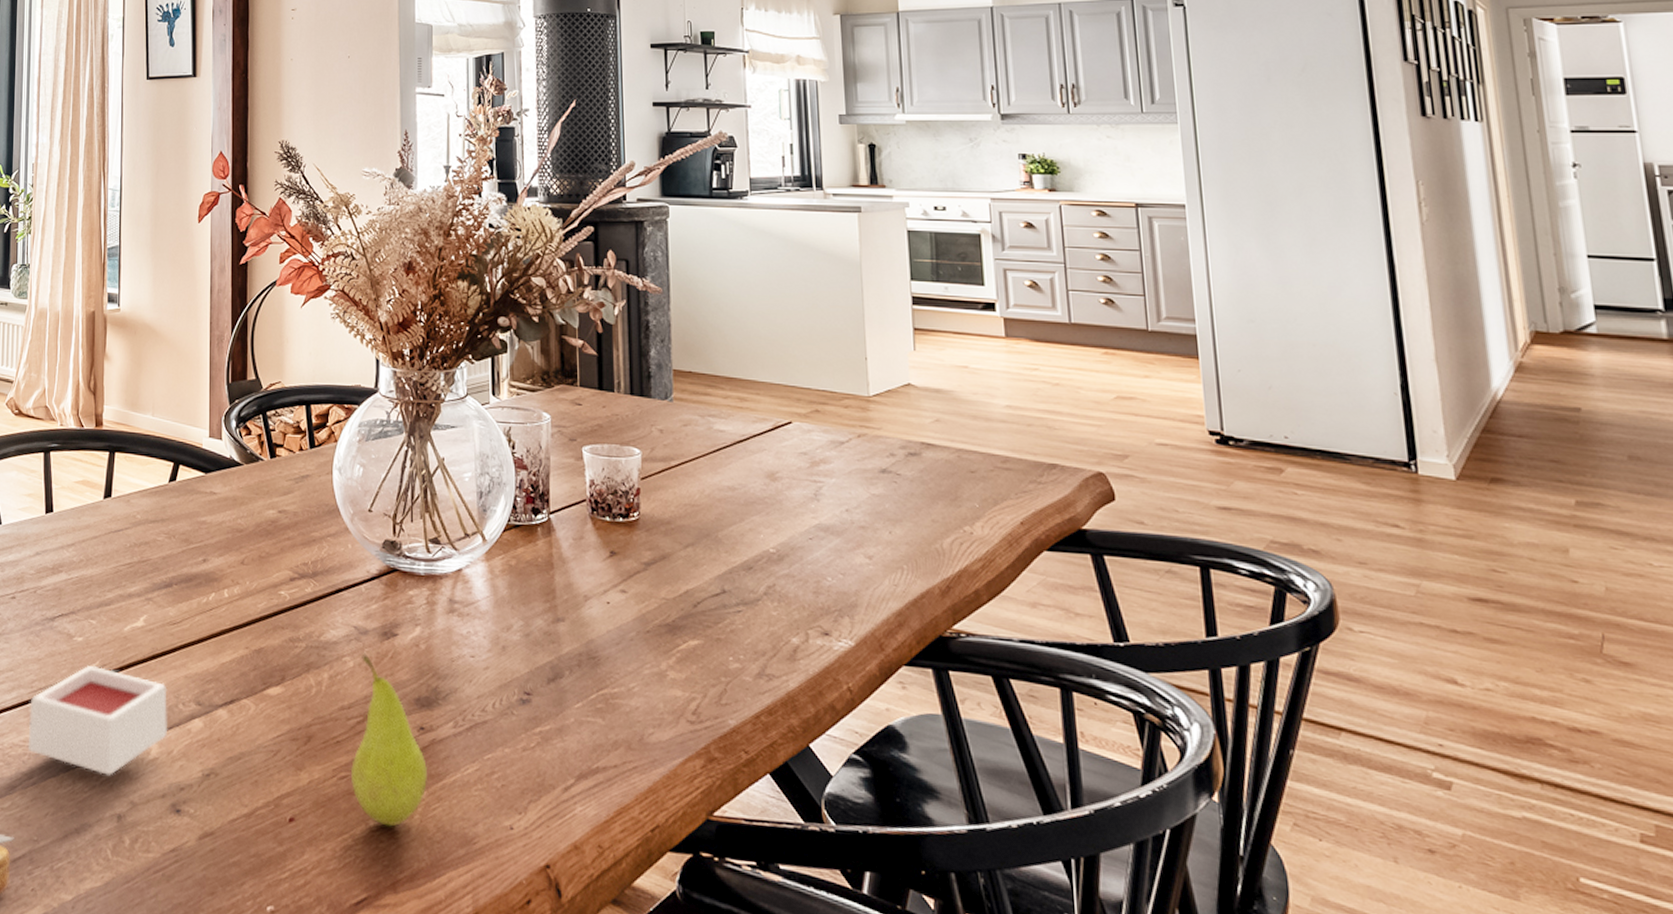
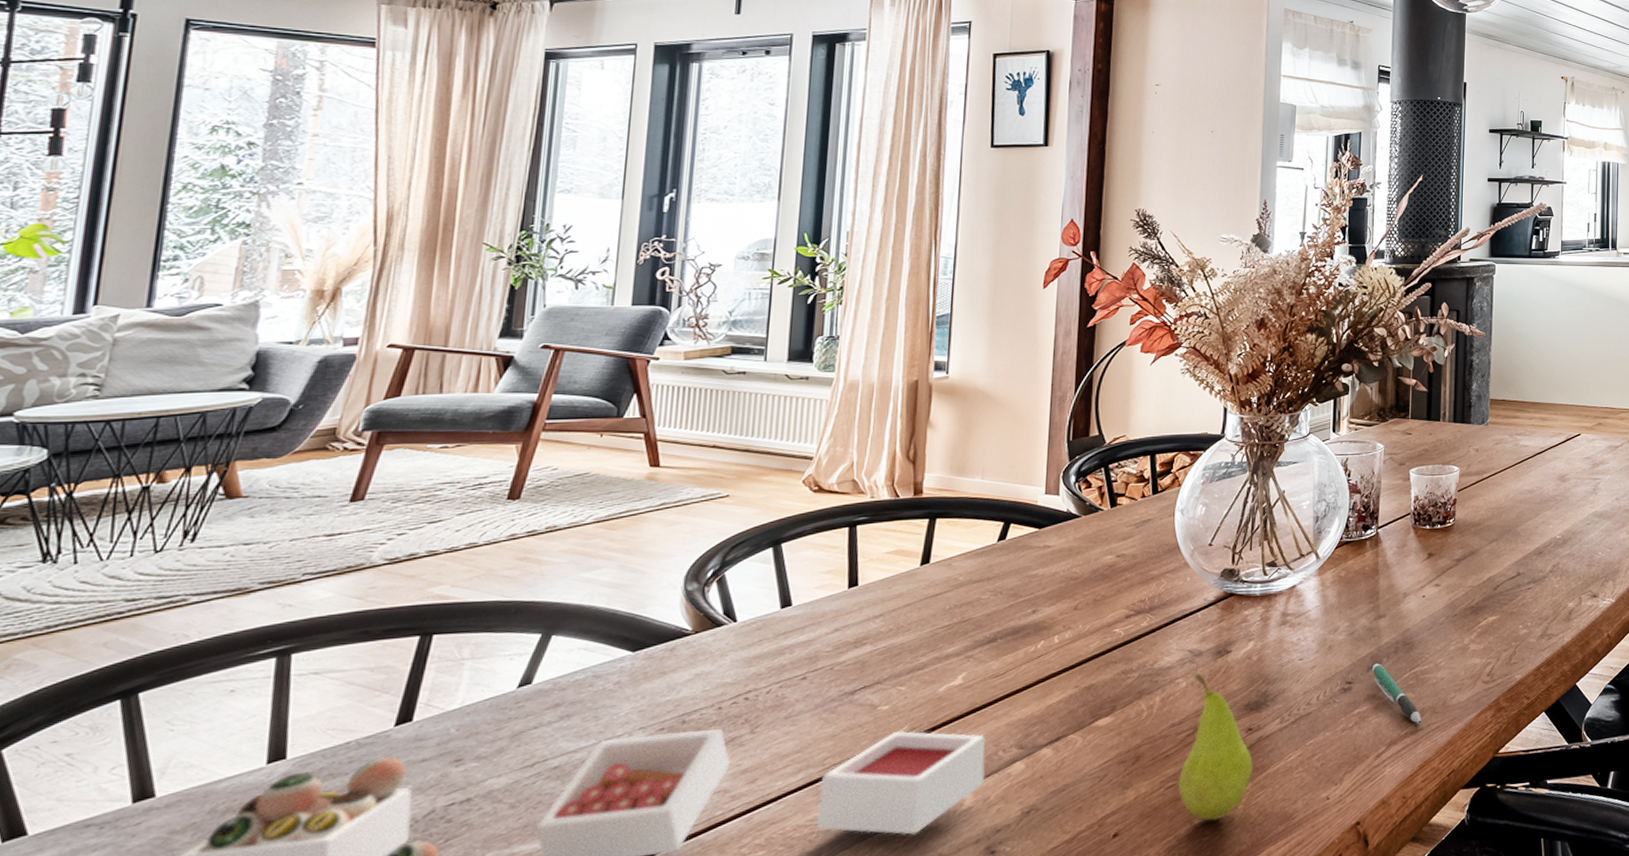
pen: none [552,675,616,759] -> present [1371,663,1422,724]

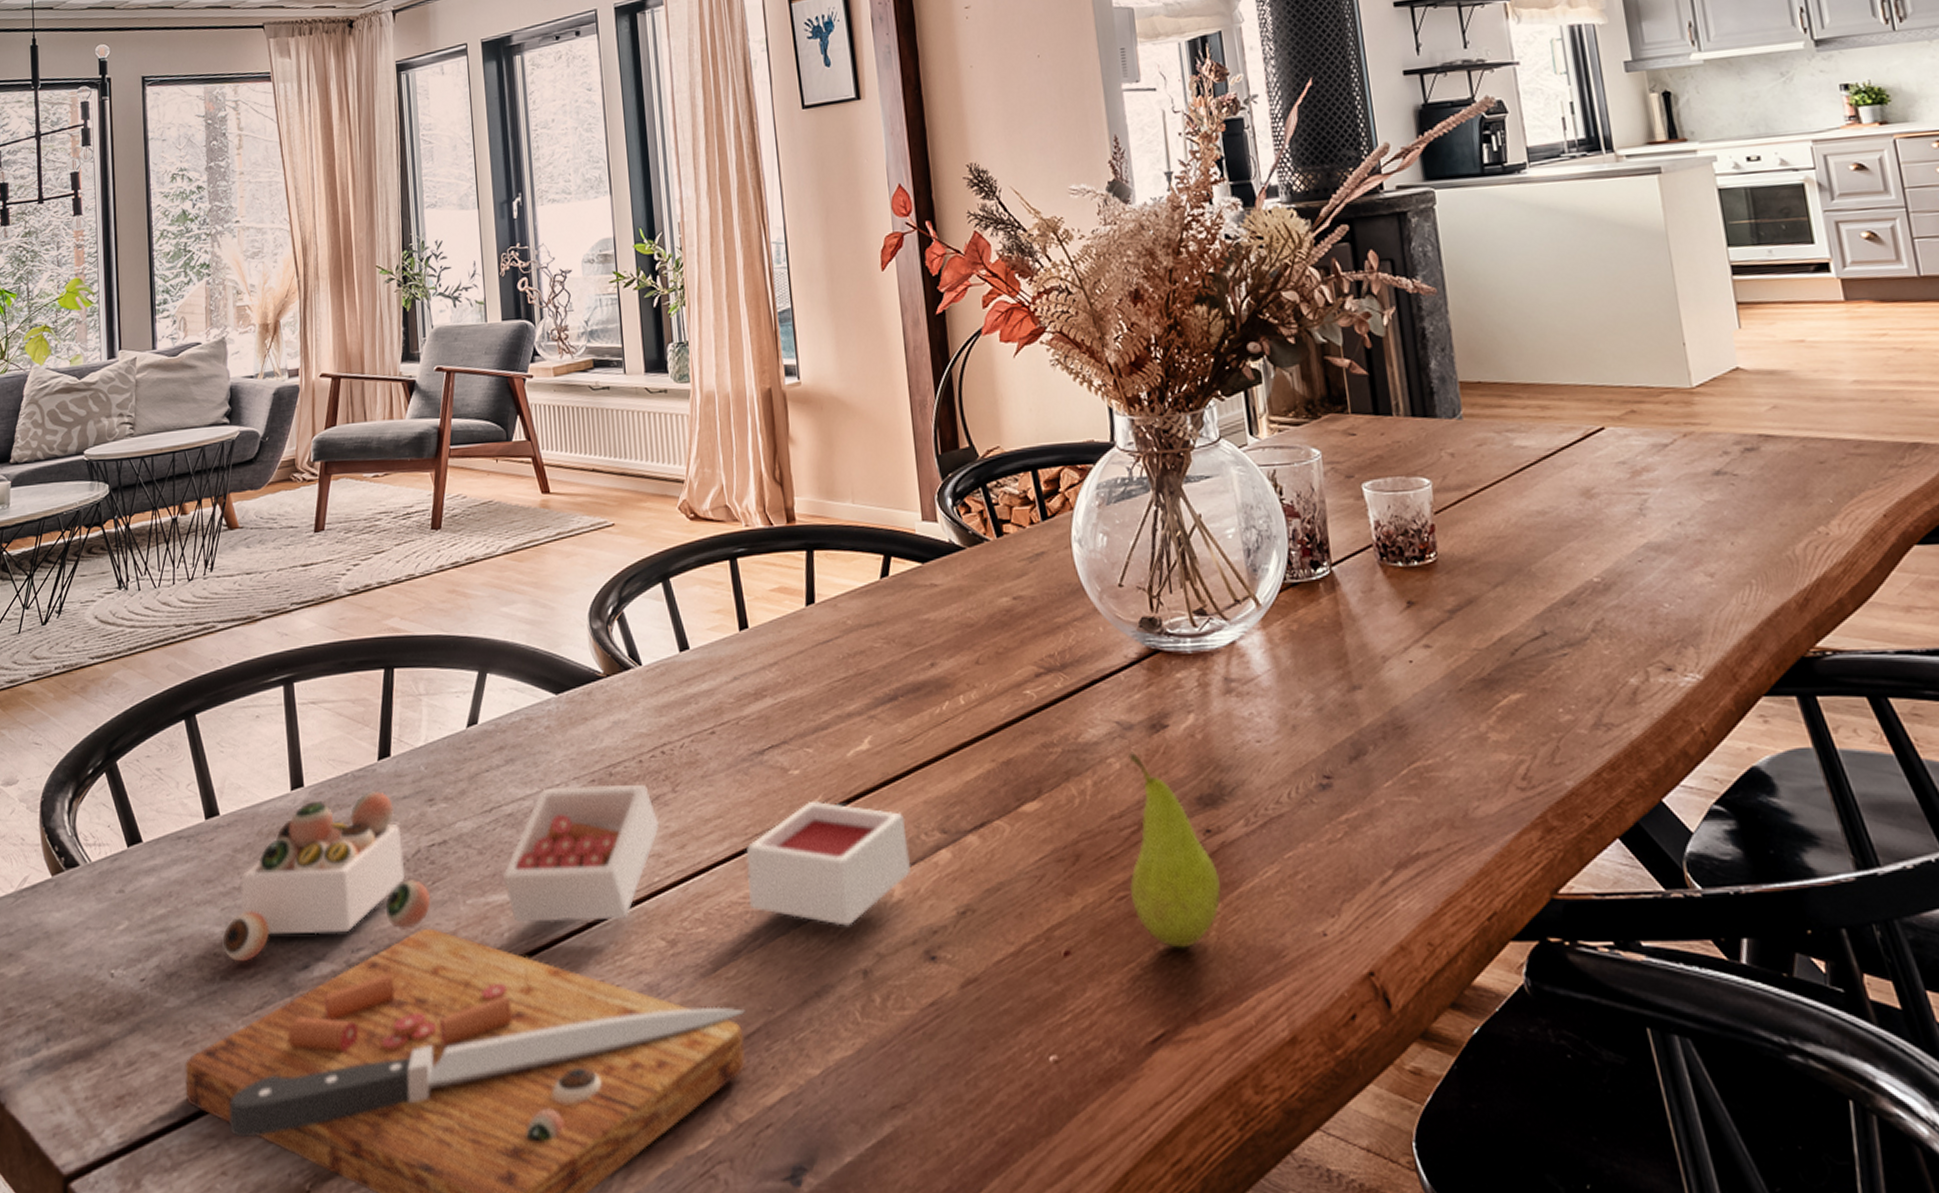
pen: present [1371,663,1422,724] -> none [1354,752,1438,842]

